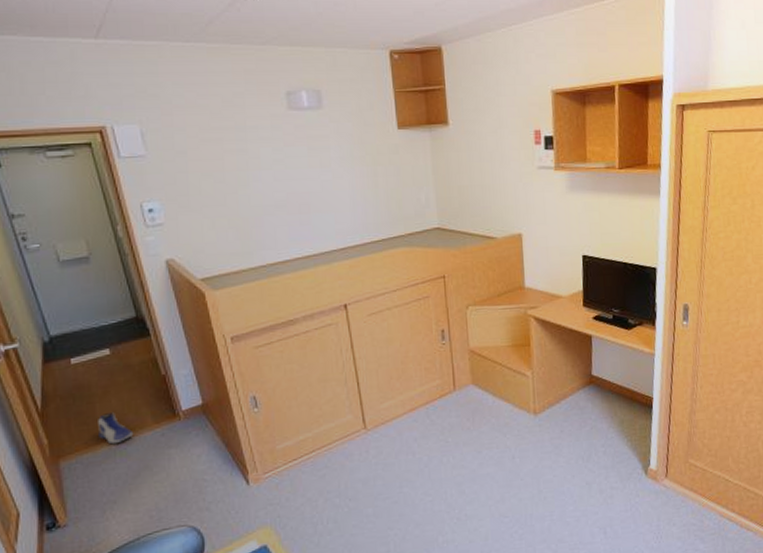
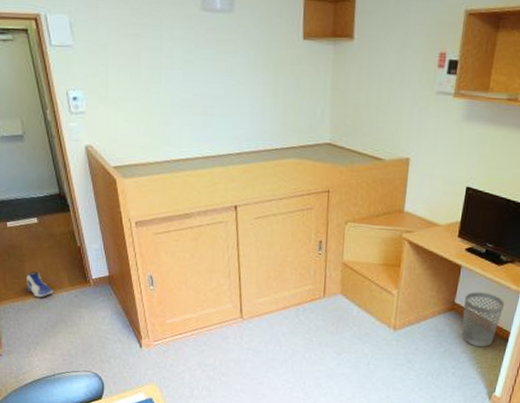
wastebasket: none [601,360,642,419] -> present [461,292,504,348]

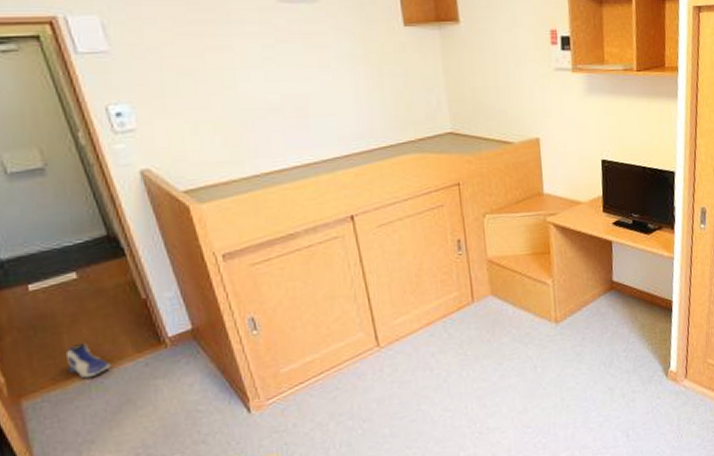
wastebasket: present [461,292,504,348] -> none [621,264,661,324]

